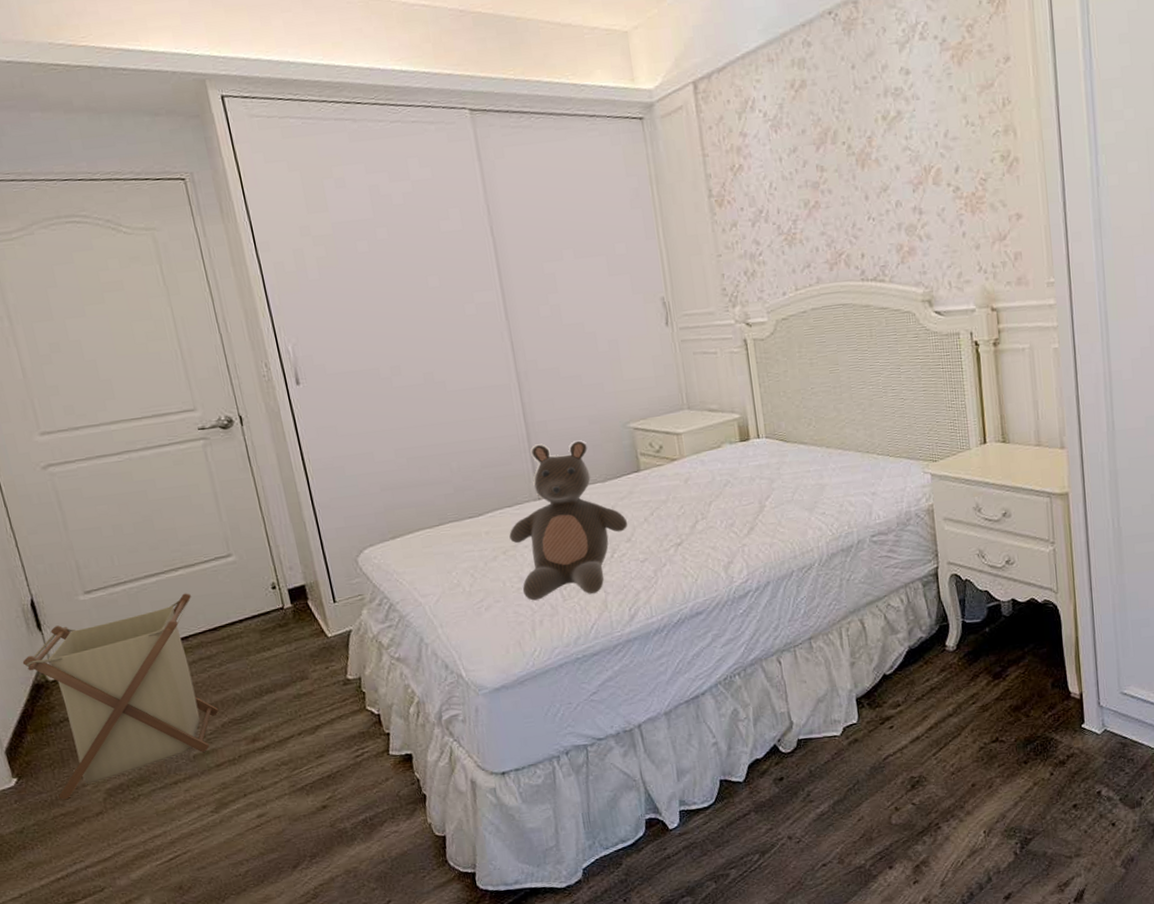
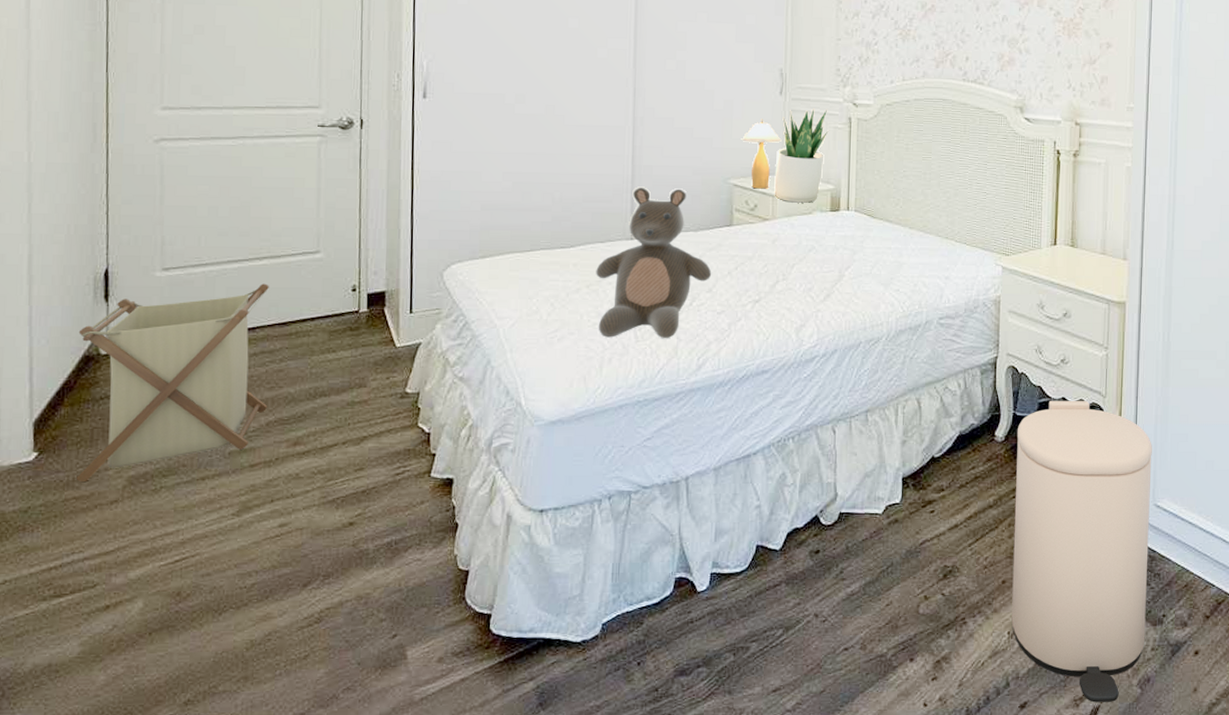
table lamp: none [634,354,675,430] -> present [742,119,781,189]
planter: none [673,334,725,439] -> present [774,108,829,203]
pedal bin: none [968,599,1125,886] -> present [1011,400,1152,703]

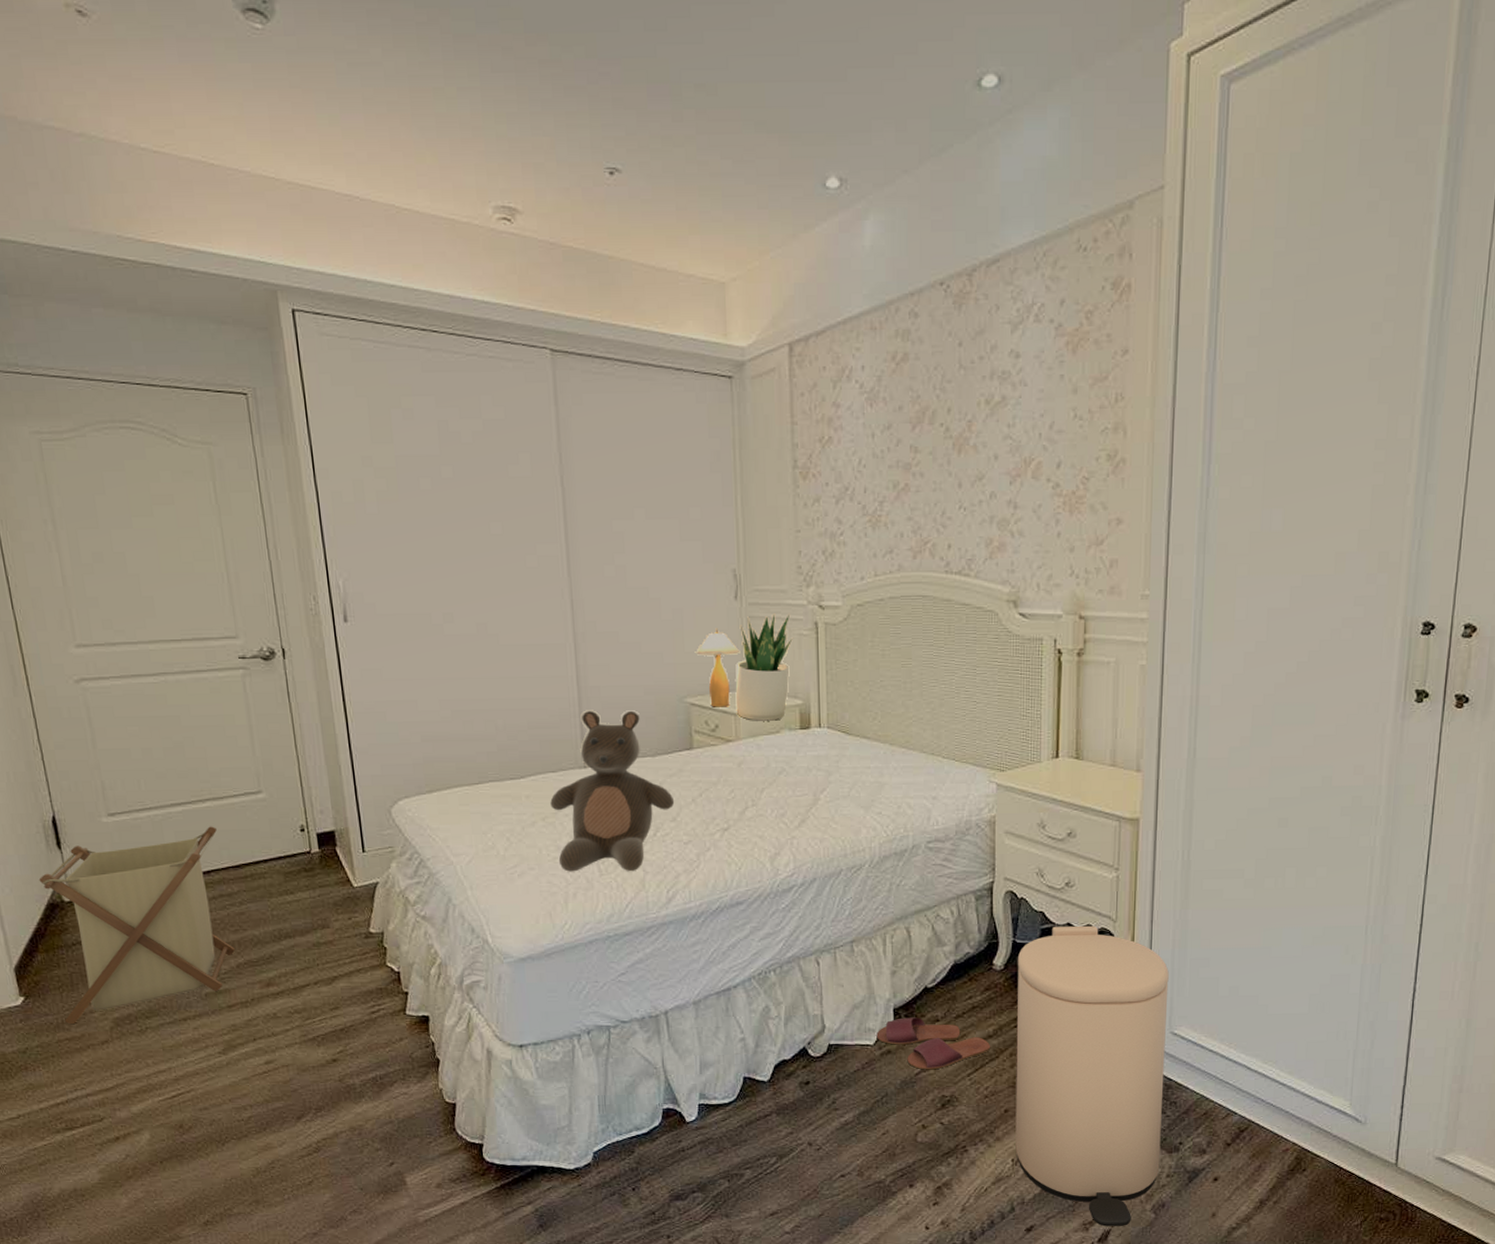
slippers: none [885,486,991,540] -> present [876,1017,991,1070]

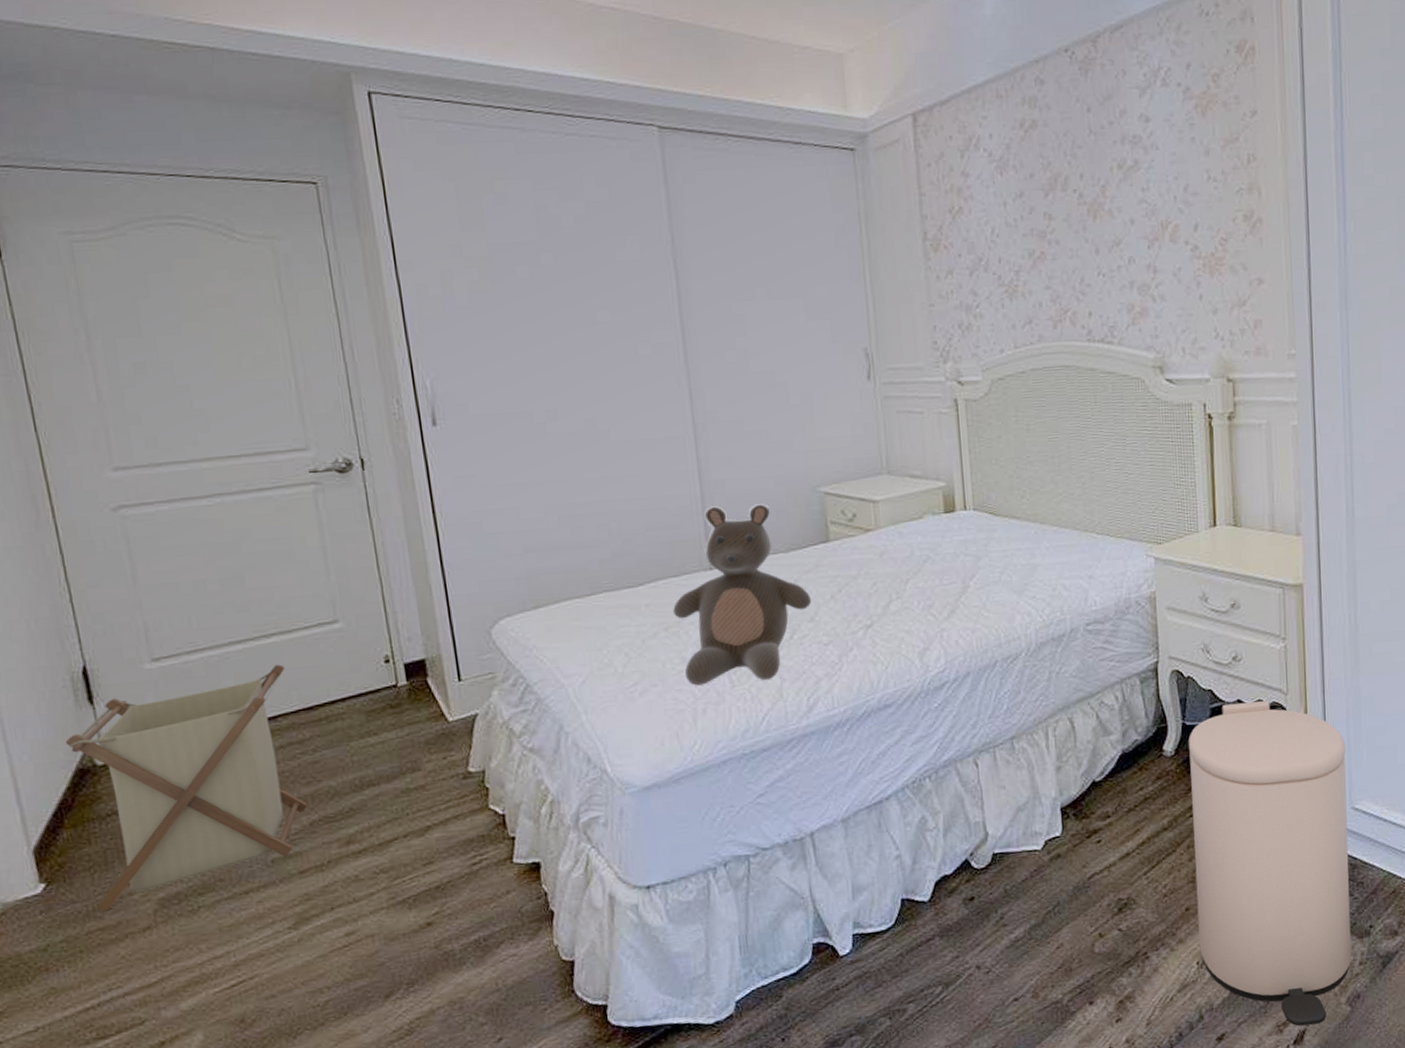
table lamp: present [696,628,739,707] -> none [828,411,875,495]
planter: present [735,613,793,721] -> none [872,392,932,508]
slippers: present [876,1017,991,1070] -> none [1044,815,1167,873]

